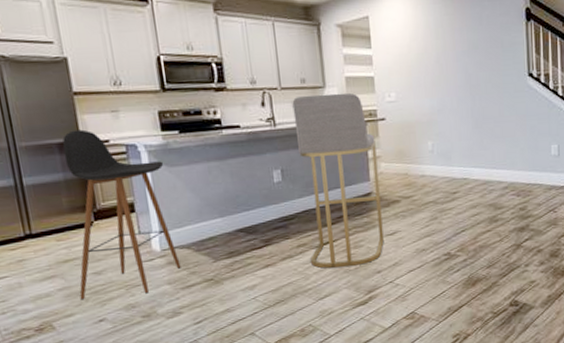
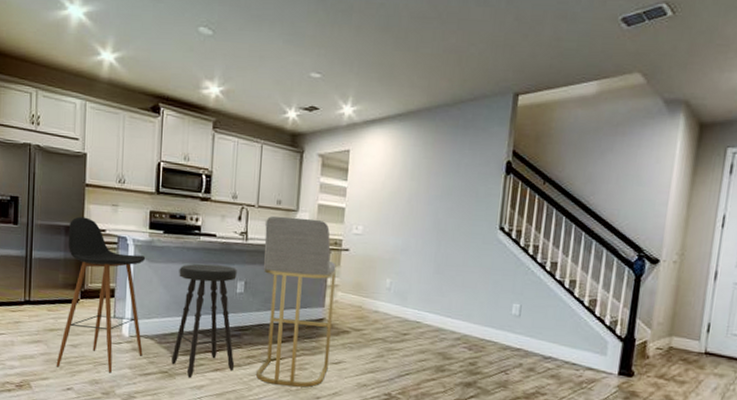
music stool: none [205,156,286,281] -> present [171,263,237,379]

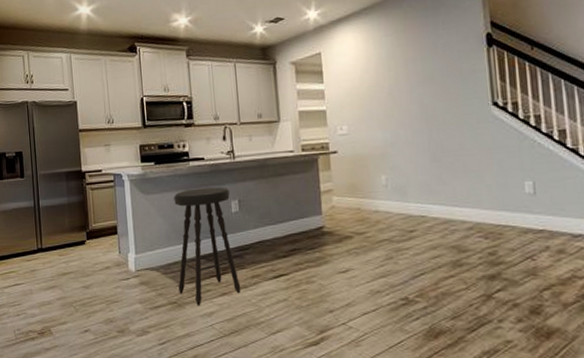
bar stool: present [56,216,146,373] -> none [68,161,151,310]
bar stool: present [256,216,336,388] -> none [249,126,336,302]

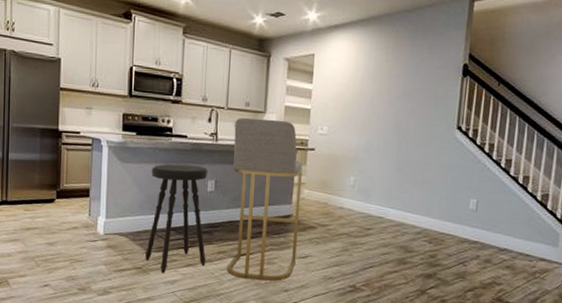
bar stool: none [249,126,336,302] -> present [227,117,303,281]

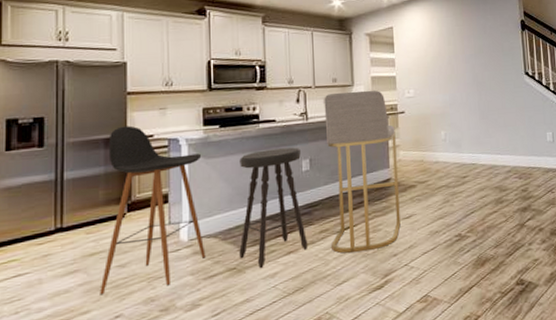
bar stool: none [33,119,120,270] -> present [100,125,206,295]

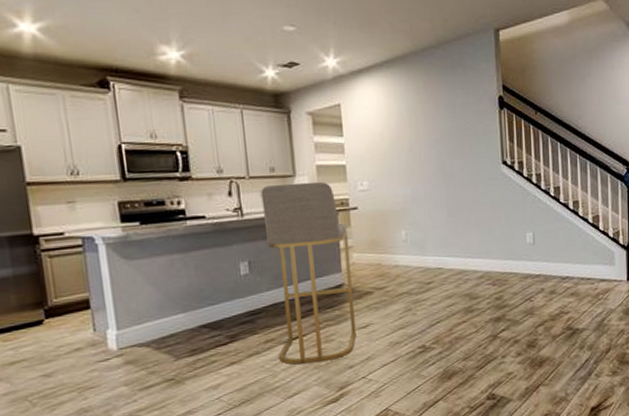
bar stool: present [100,125,206,295] -> none [12,221,139,406]
music stool: present [239,147,308,269] -> none [167,248,253,380]

